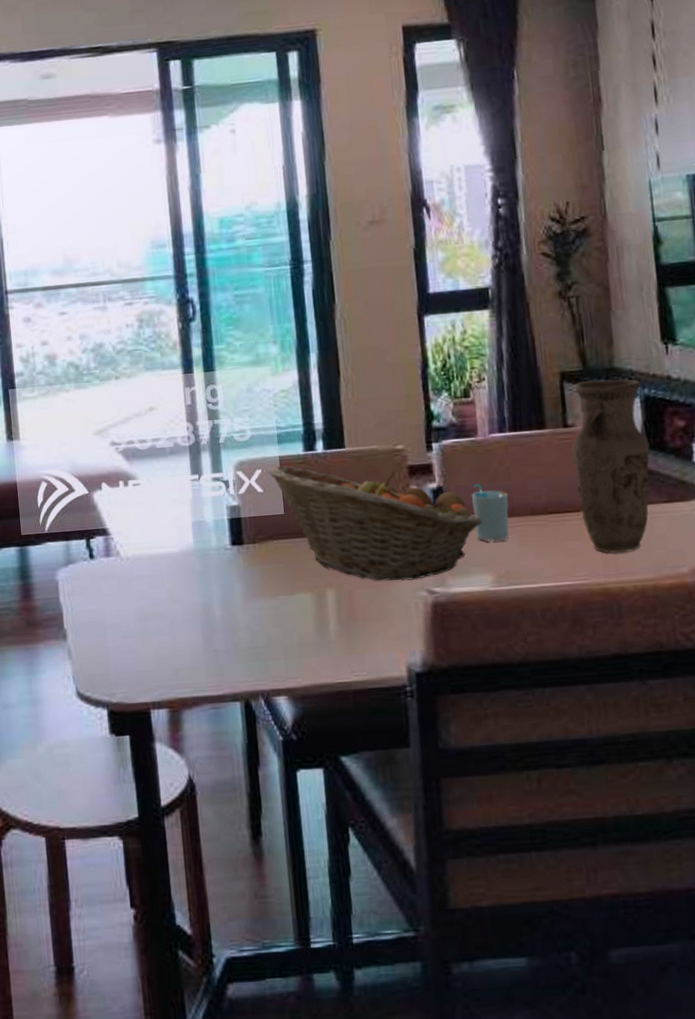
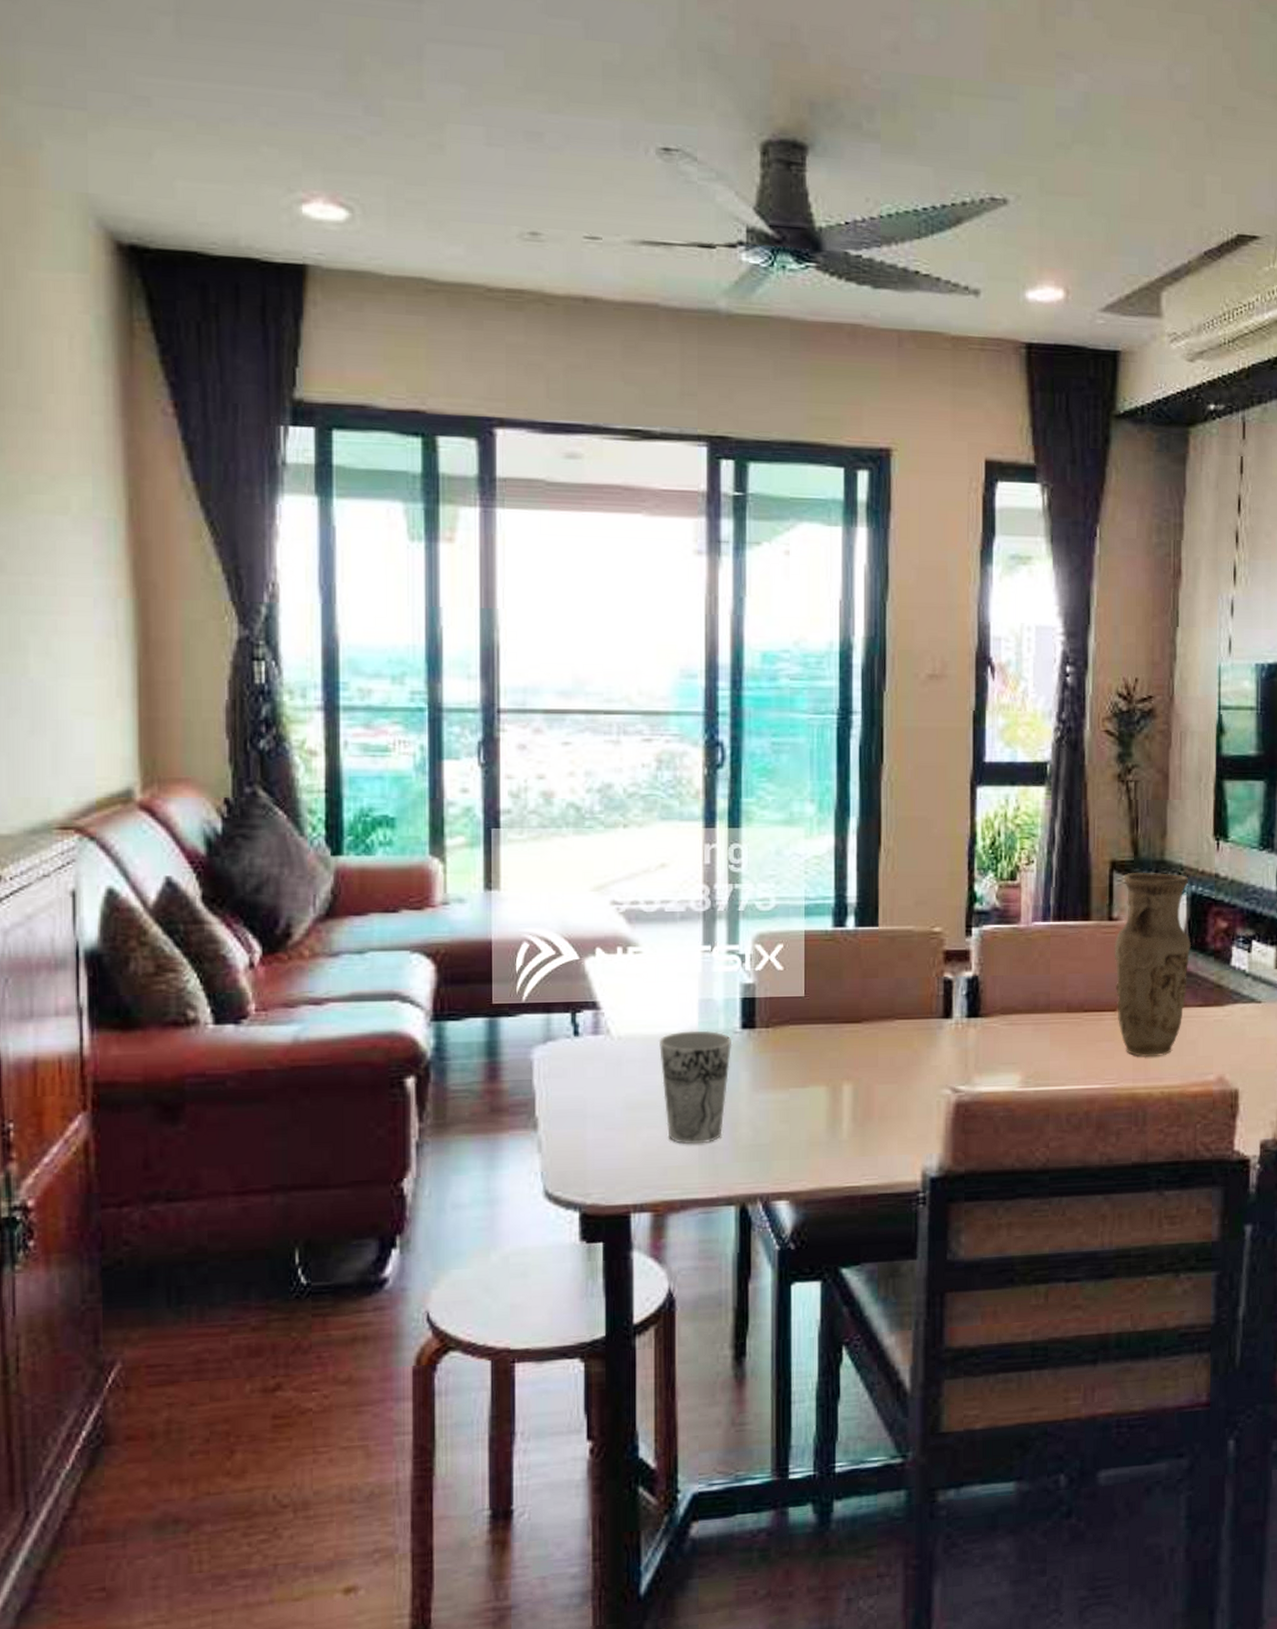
cup: none [161,548,225,649] -> present [658,1030,733,1144]
fruit basket: present [268,465,482,581] -> none [791,941,1016,1077]
cup: present [471,484,510,542] -> none [1007,975,1045,1039]

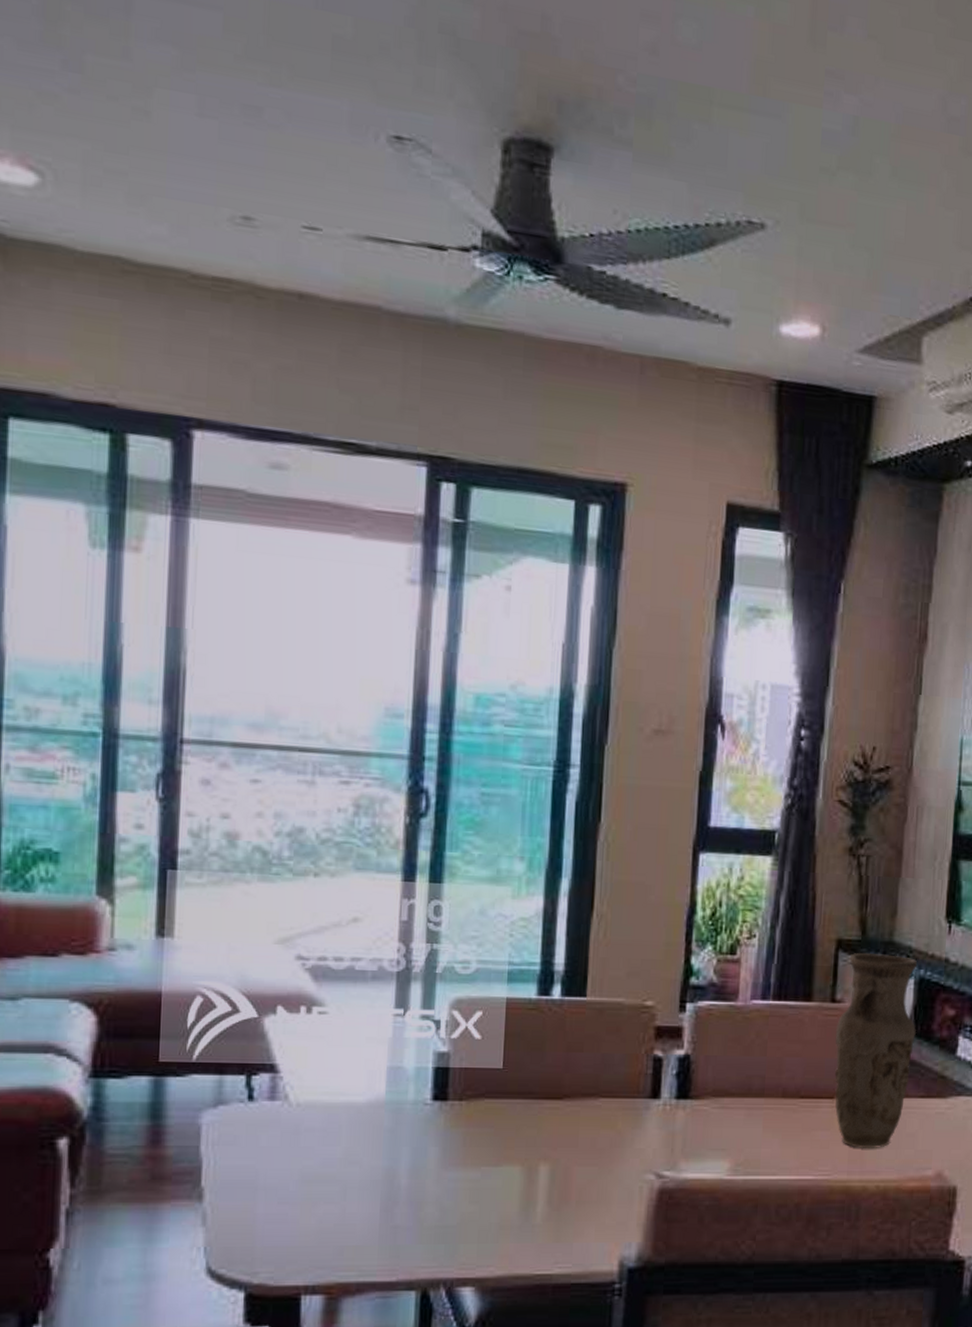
cup: present [658,1030,733,1144] -> none [341,1100,422,1223]

